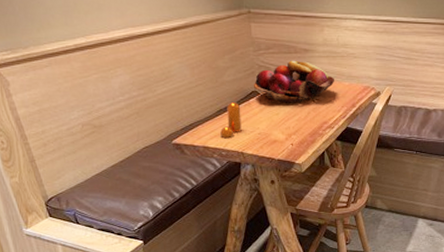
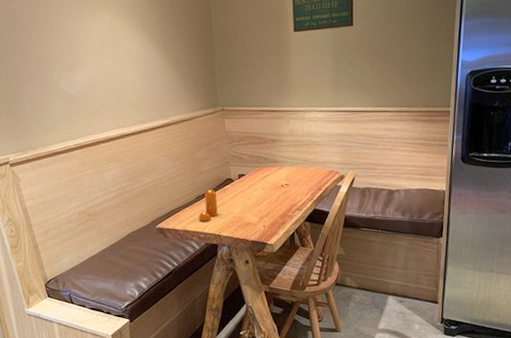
fruit basket: present [253,60,335,103] -> none [227,150,302,189]

